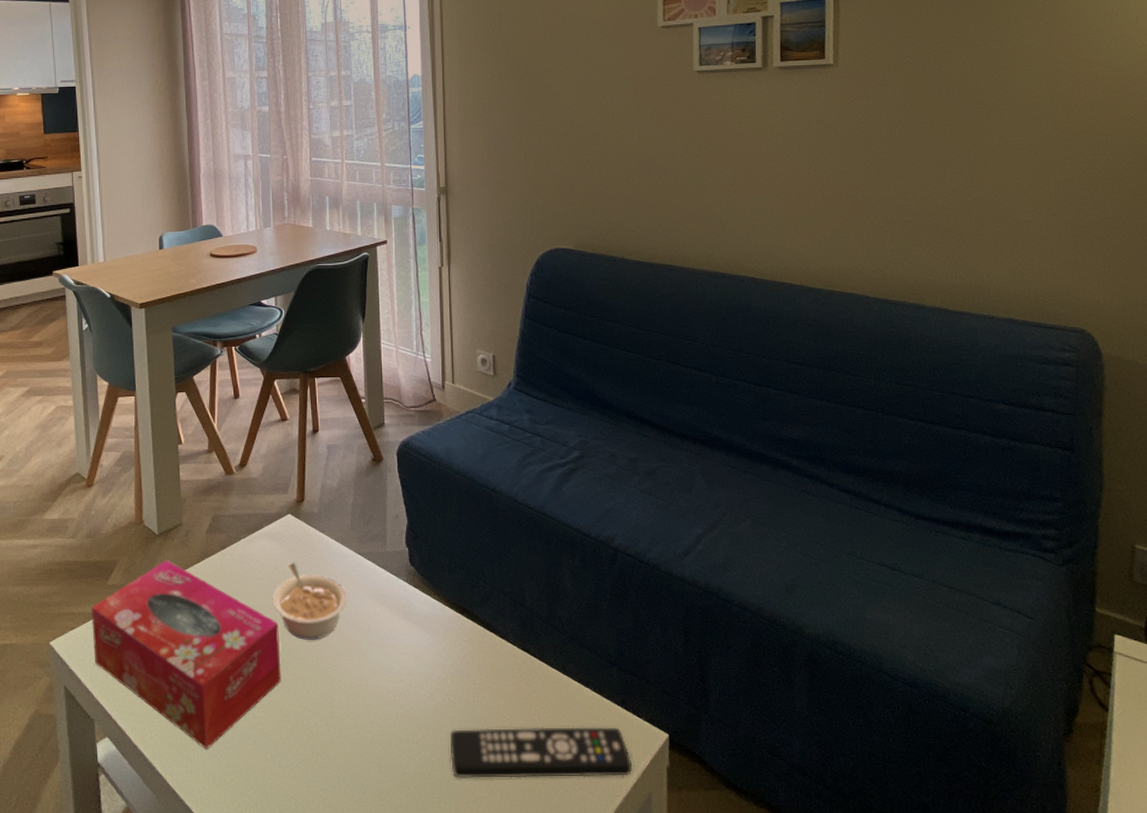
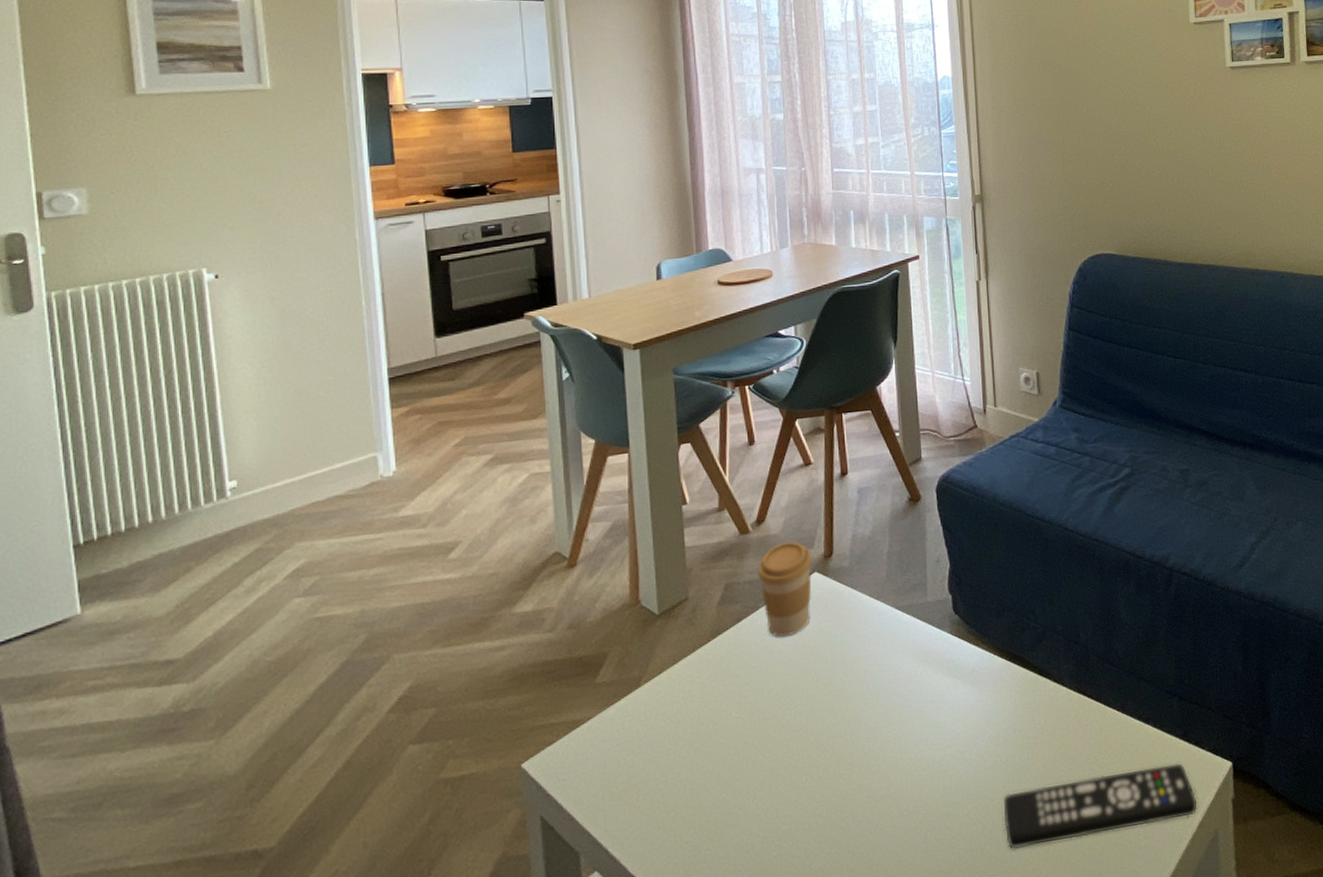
tissue box: present [91,560,281,749] -> none [575,644,810,866]
coffee cup: none [240,485,286,567] -> present [757,541,812,637]
legume: present [272,562,348,640] -> none [798,627,885,717]

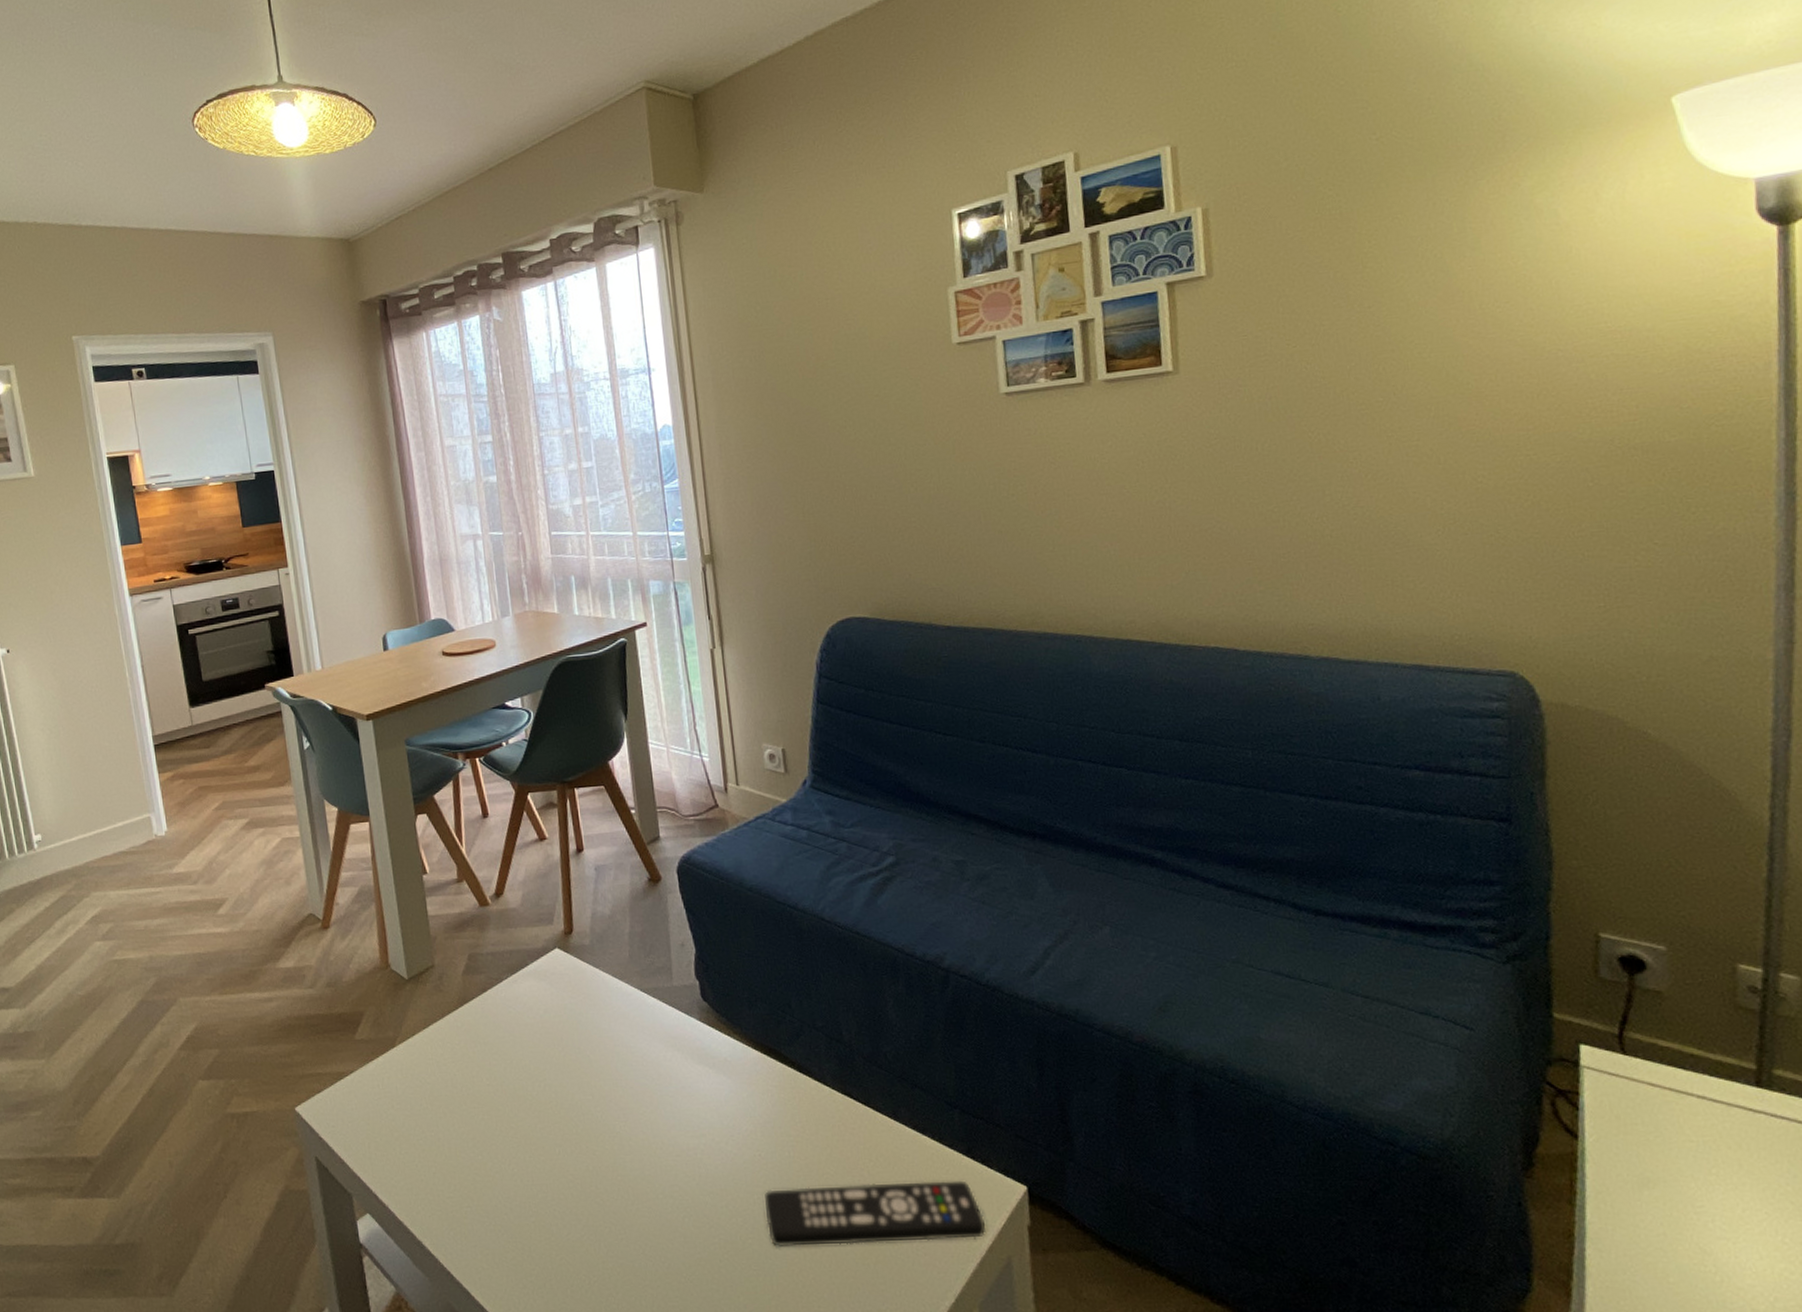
coffee cup: present [757,541,812,637] -> none [499,916,554,1010]

